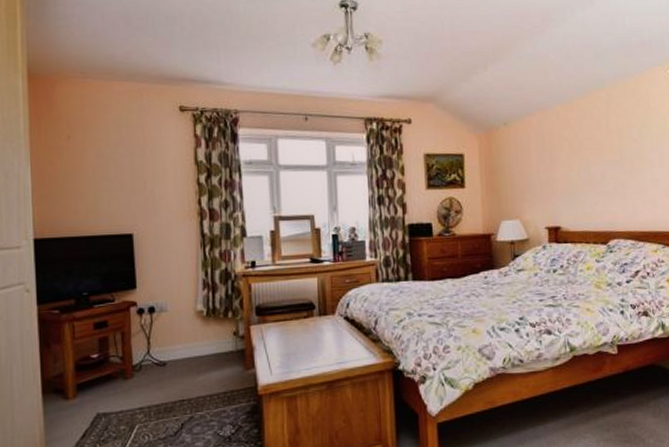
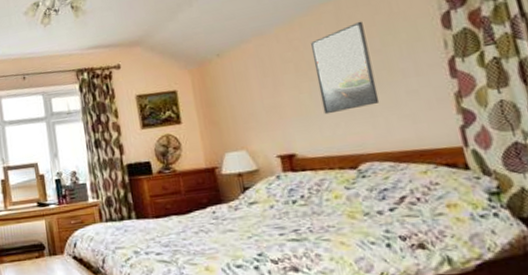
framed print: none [584,111,631,193] -> present [310,21,380,115]

